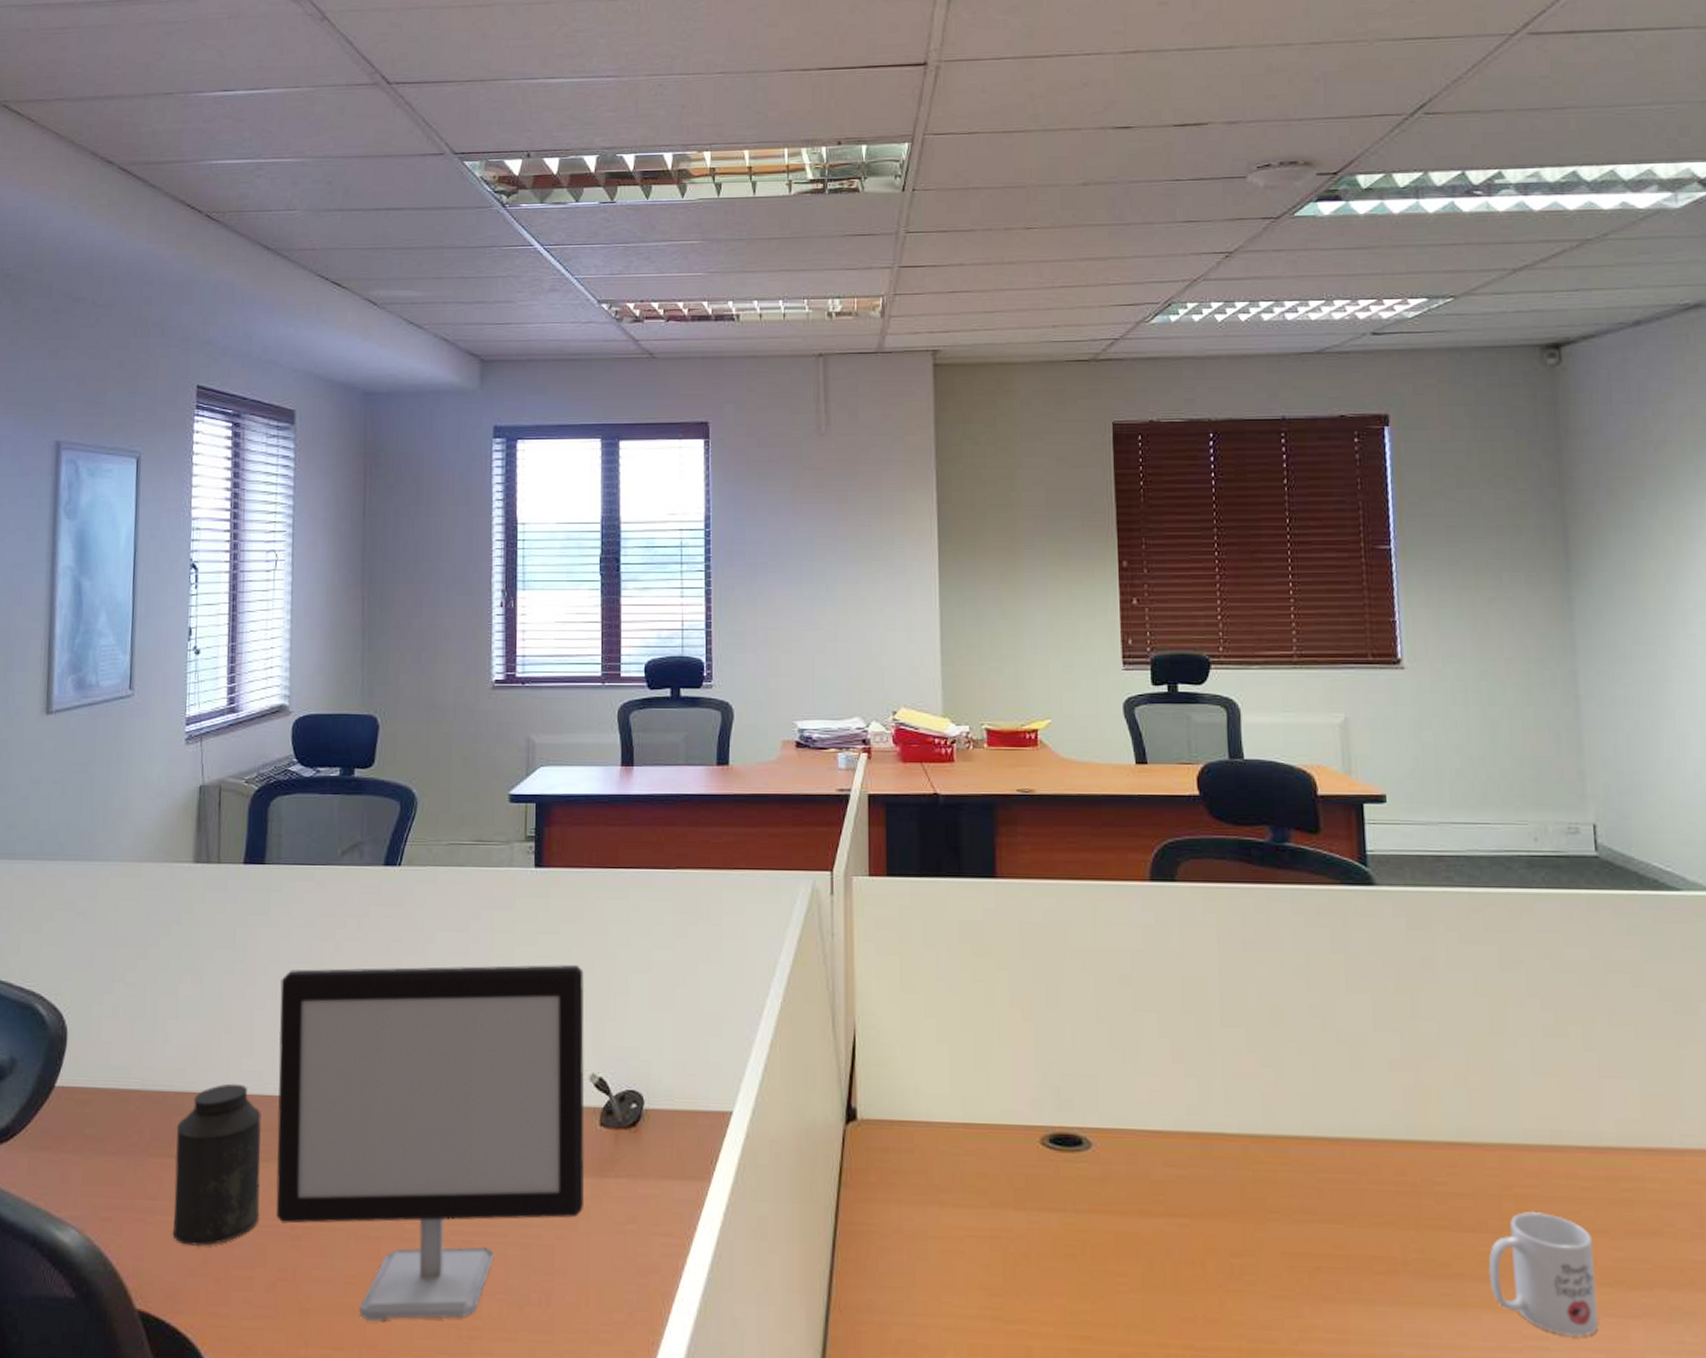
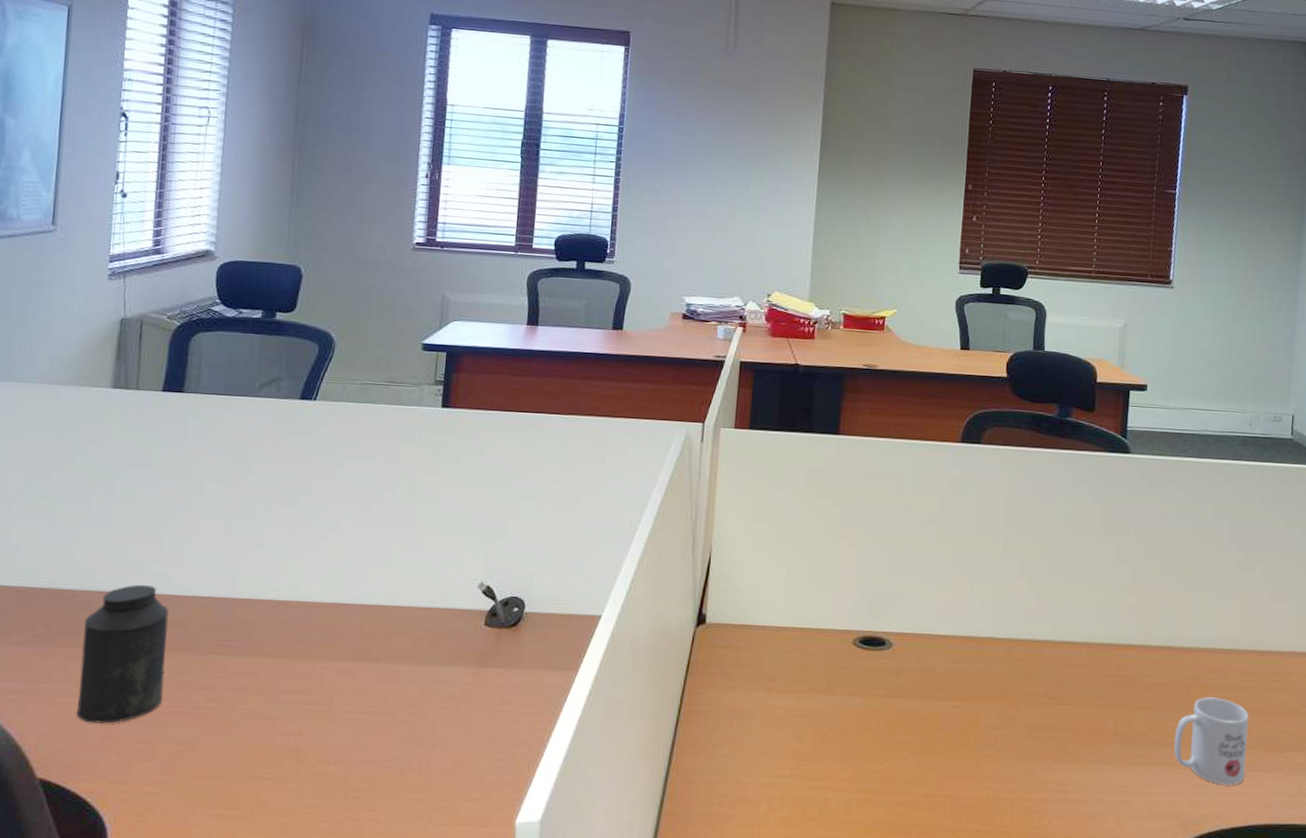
computer monitor: present [276,965,585,1321] -> none [179,486,480,785]

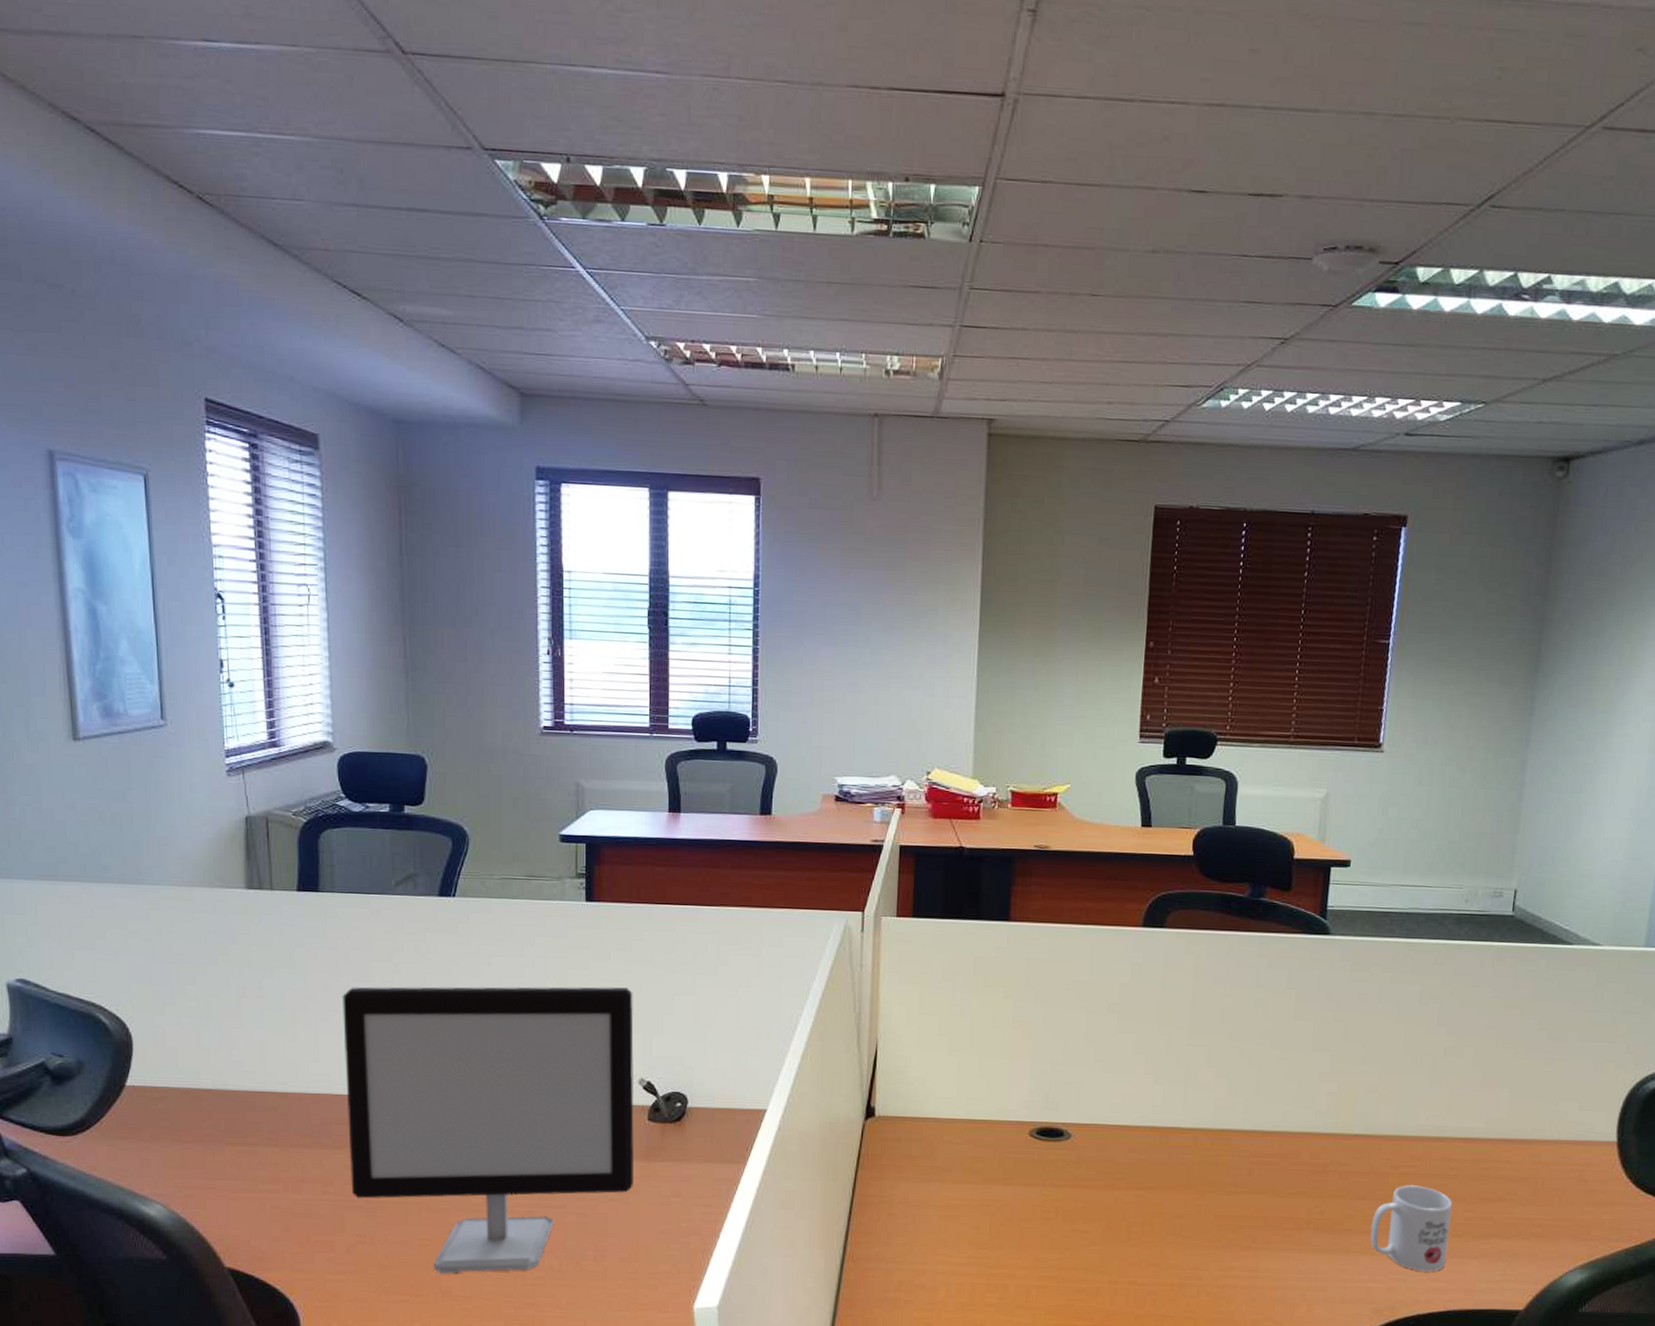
canister: present [76,584,169,724] -> none [250,1084,336,1217]
computer monitor: none [179,486,480,785] -> present [342,986,635,1274]

